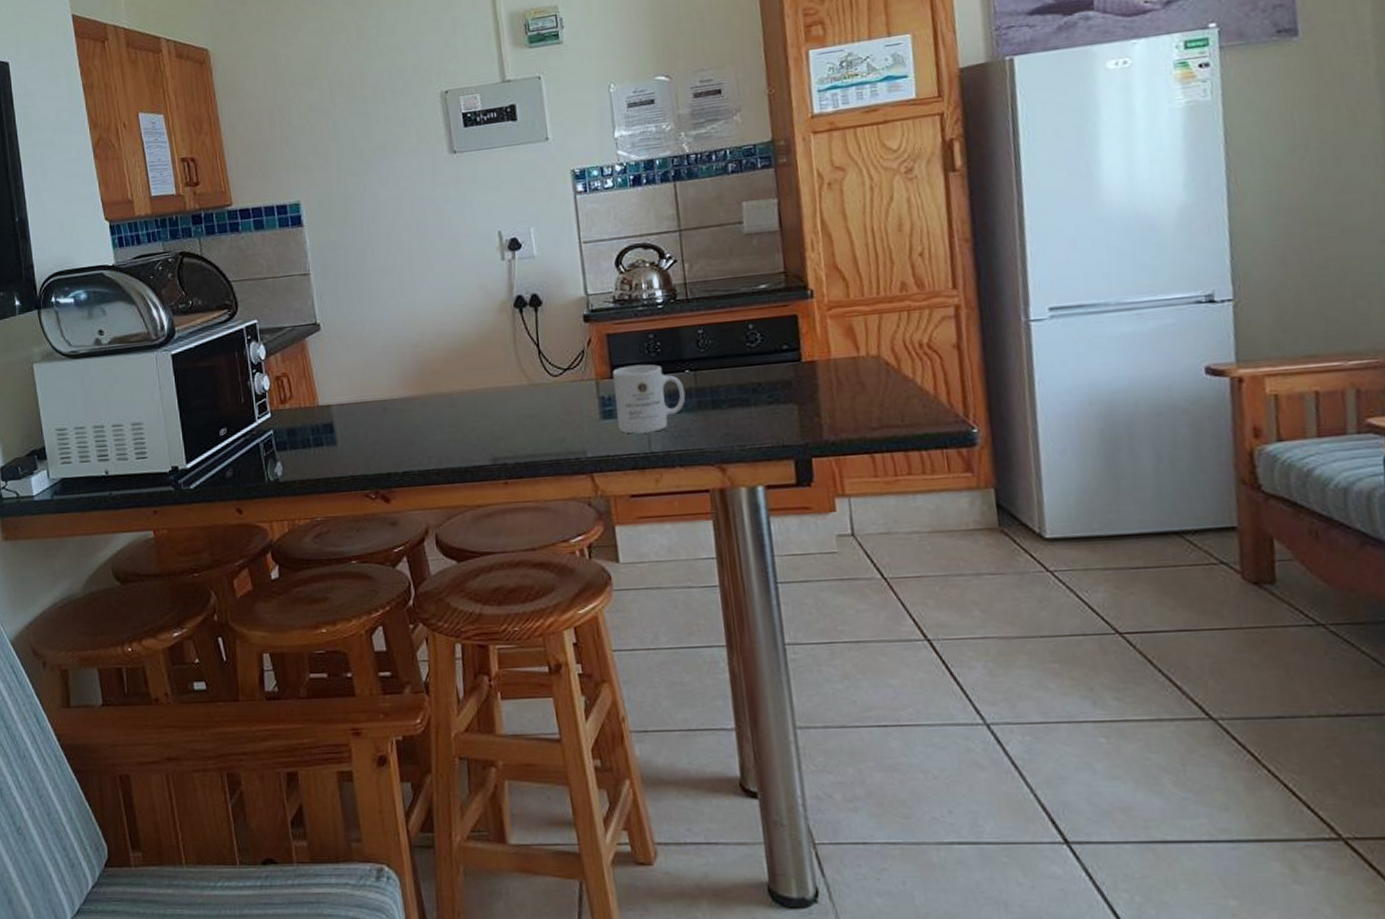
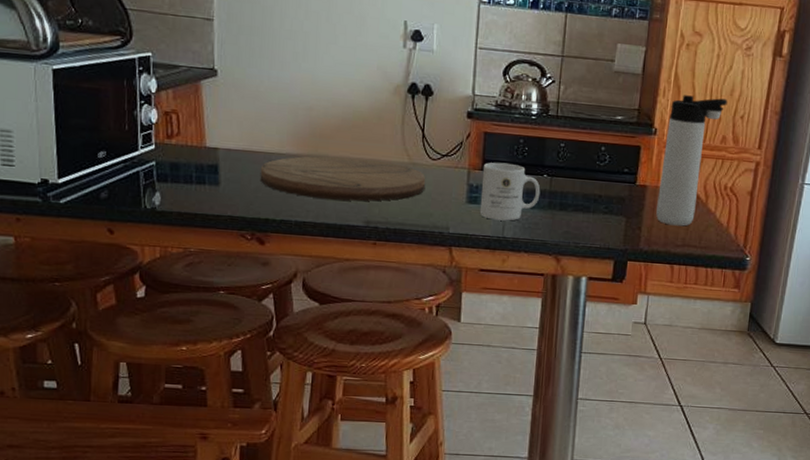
cutting board: none [375,388,552,443] -> present [260,156,426,202]
thermos bottle: none [824,237,897,405] -> present [656,95,727,227]

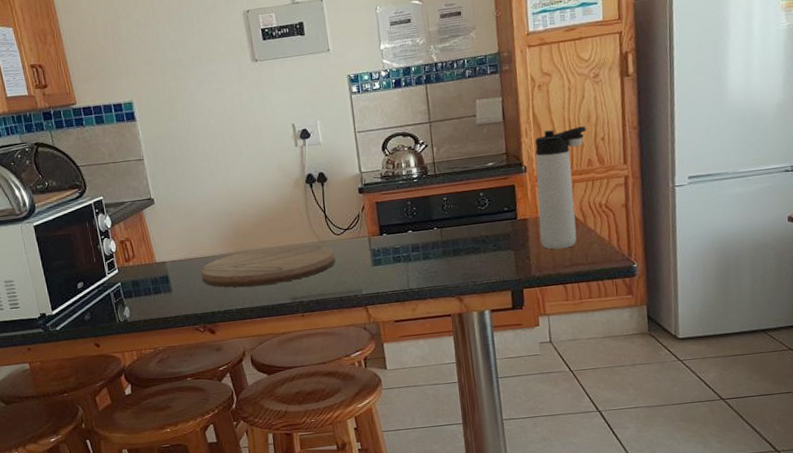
mug: present [479,162,541,221] -> none [380,224,434,276]

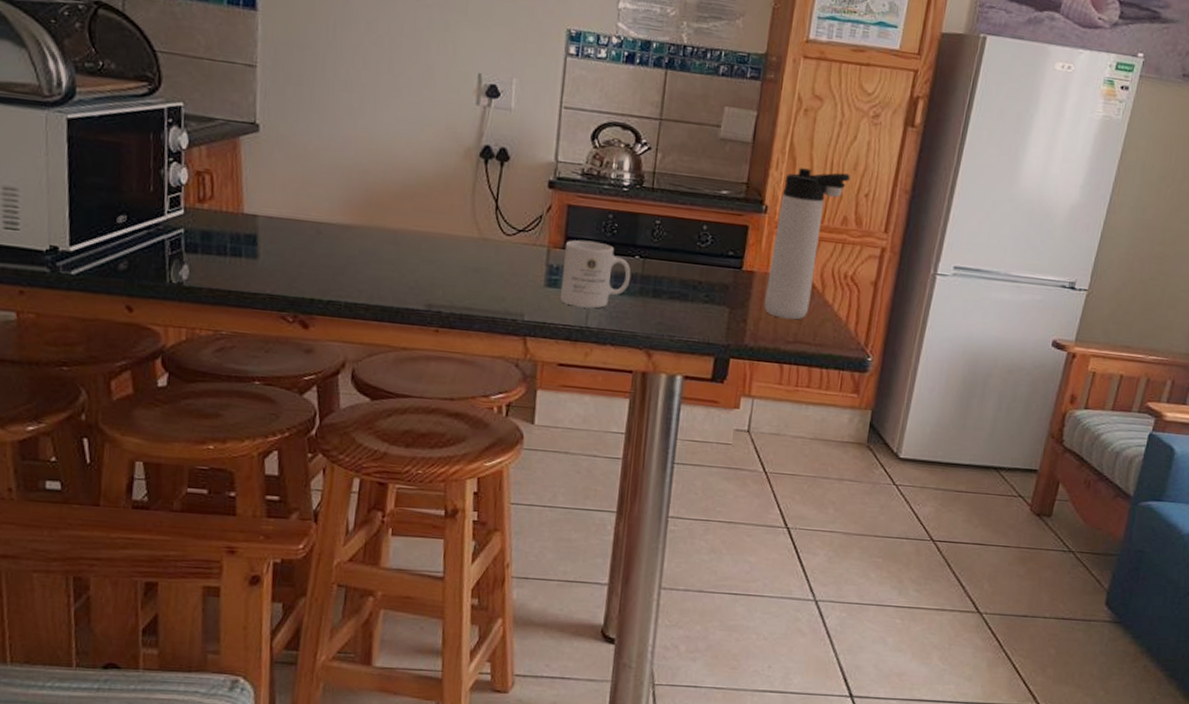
cutting board: present [201,244,336,288] -> none [305,227,499,282]
mug: none [380,224,434,276] -> present [559,240,631,309]

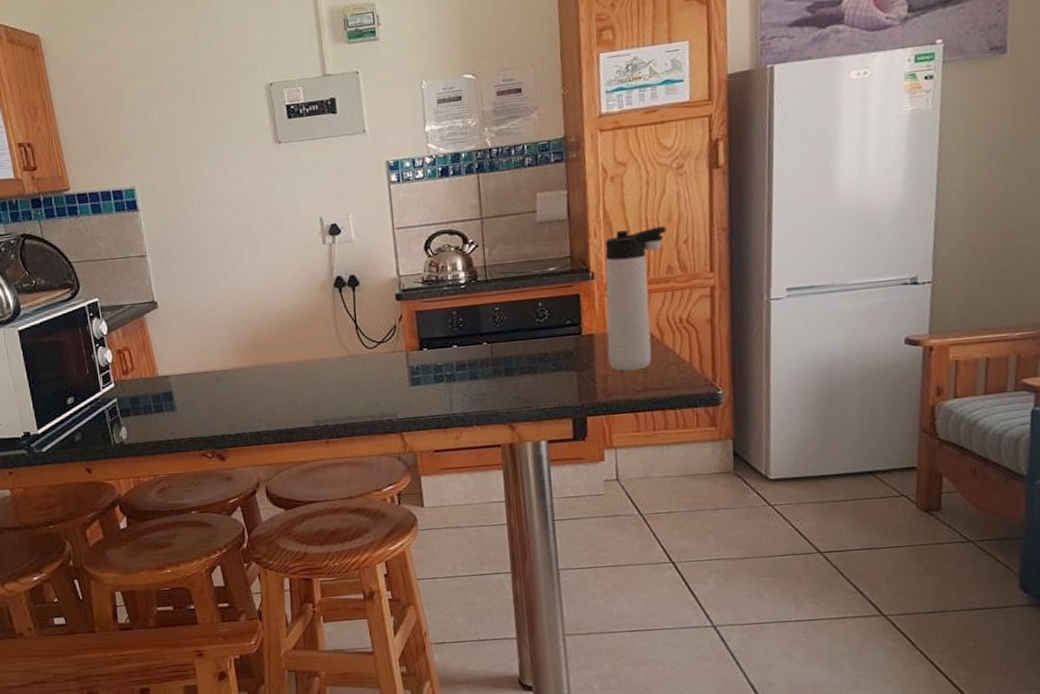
mug: present [559,240,631,309] -> none [420,337,483,398]

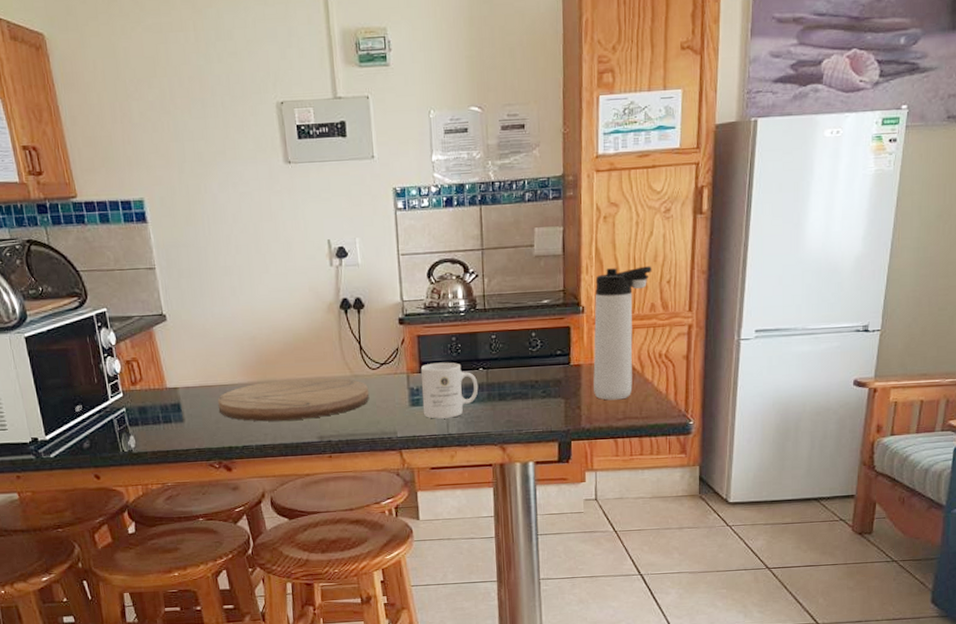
cutting board: none [210,359,367,408] -> present [217,377,370,422]
mug: none [420,337,483,398] -> present [420,362,479,419]

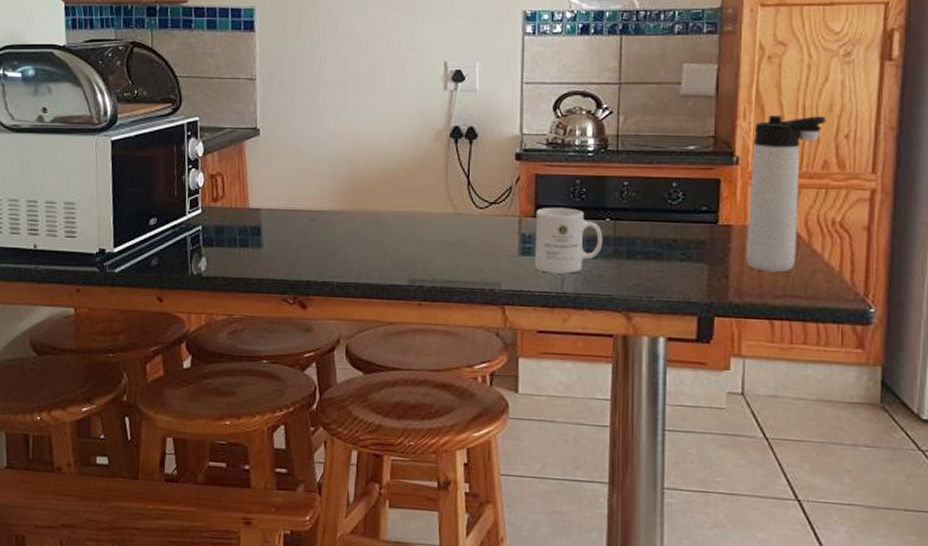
cutting board: present [217,377,370,422] -> none [301,211,474,258]

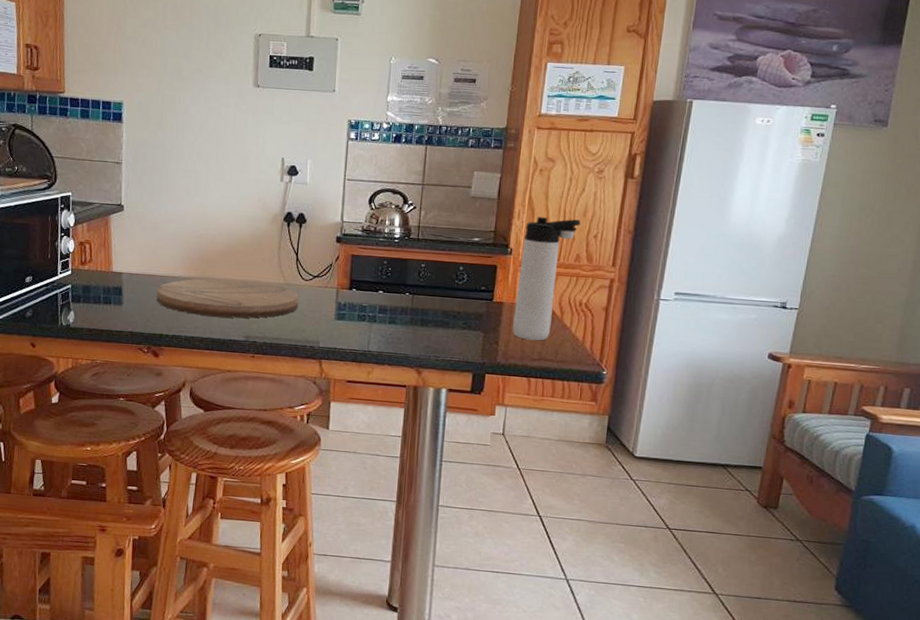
cutting board: none [301,211,474,258] -> present [156,278,299,319]
mug: present [534,207,603,274] -> none [347,282,403,336]

